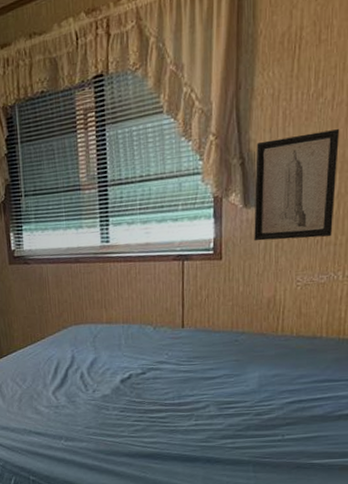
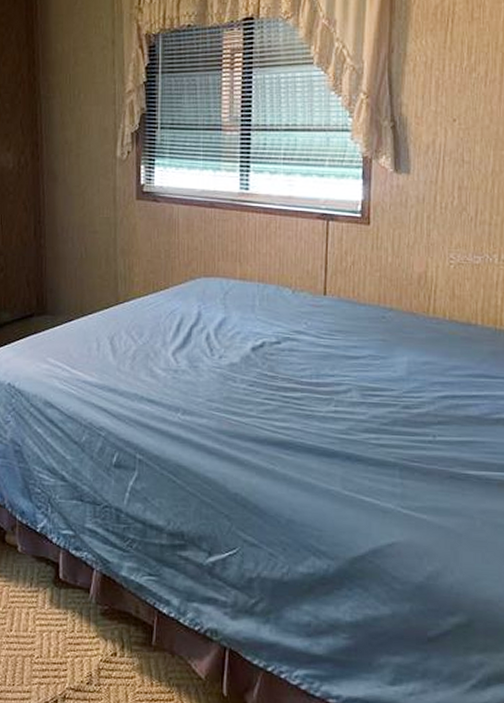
wall art: present [254,129,340,241] -> none [405,106,494,216]

